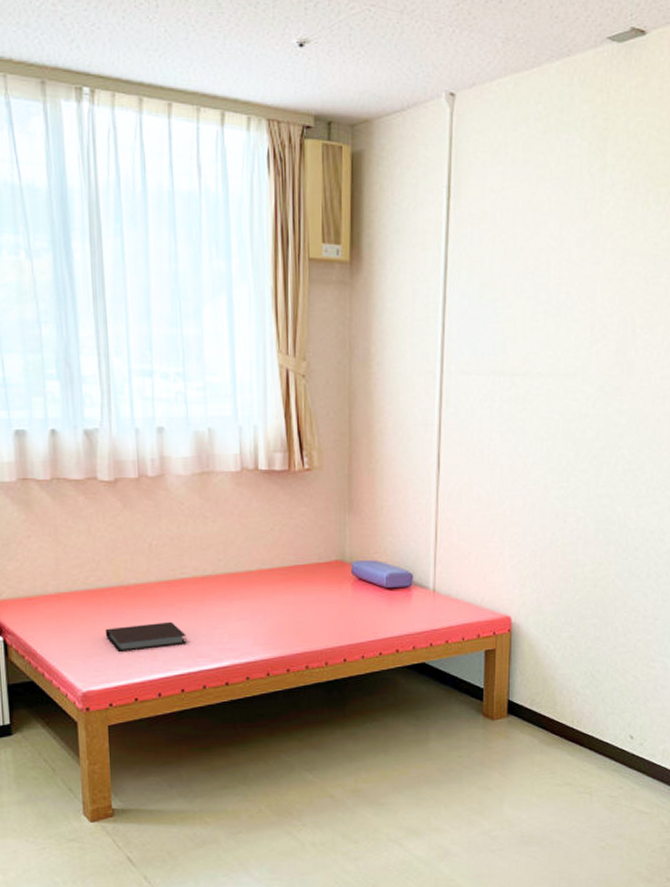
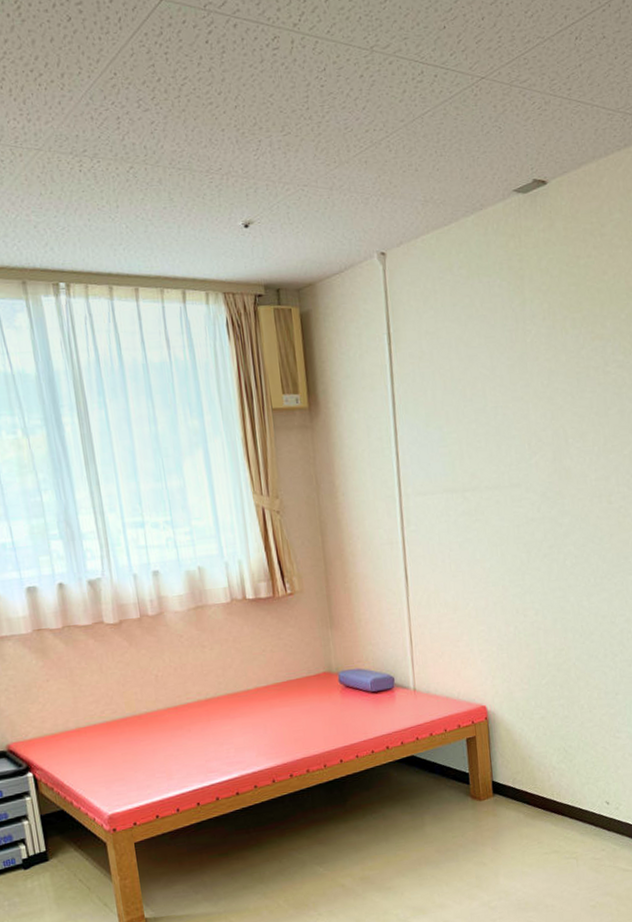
notebook: present [105,621,187,651] -> none [123,742,198,775]

